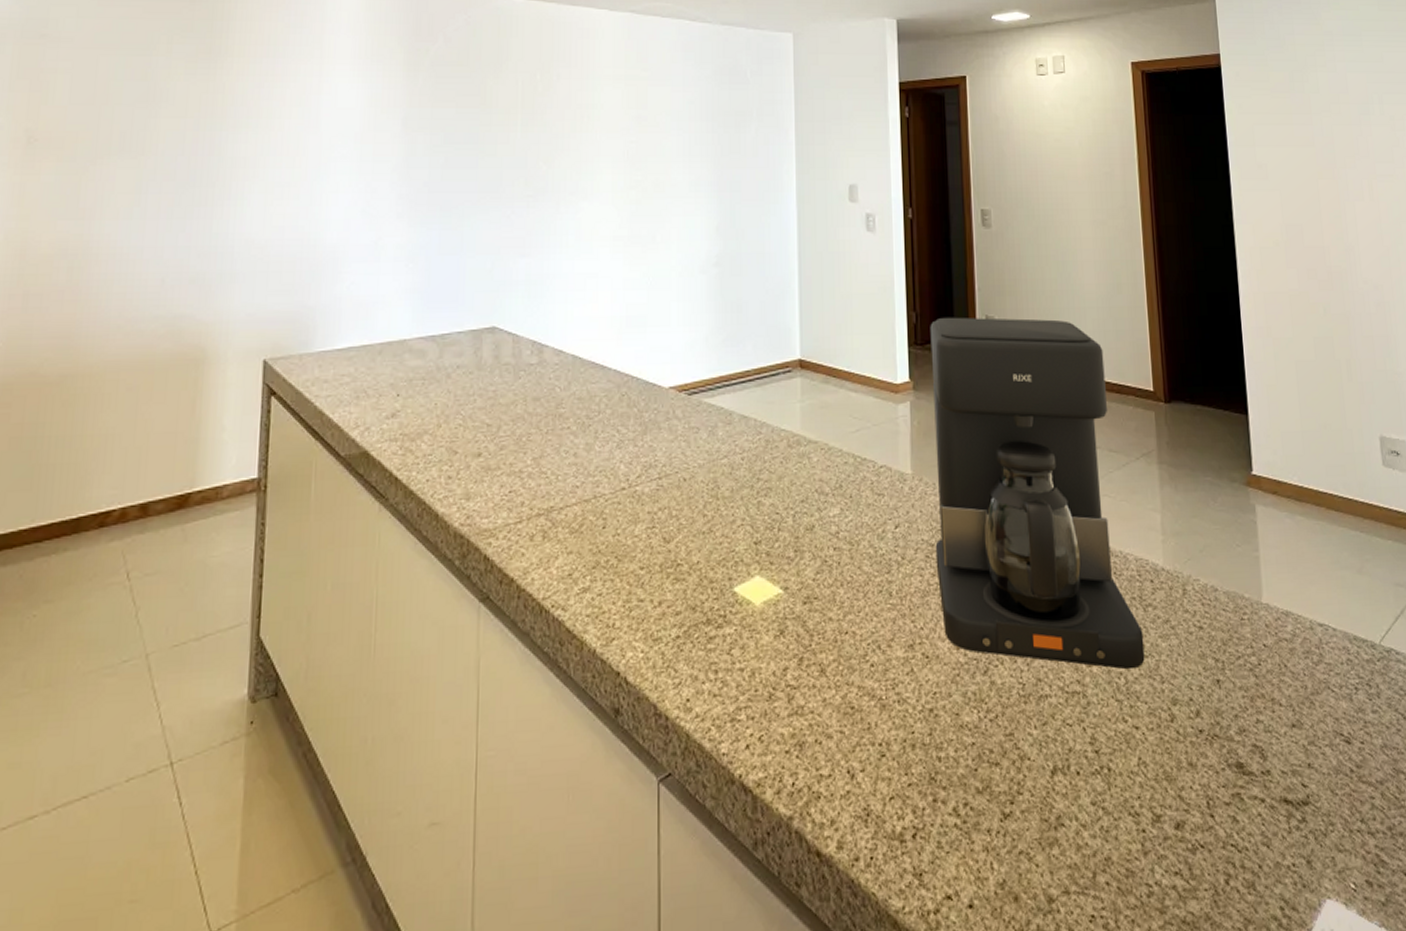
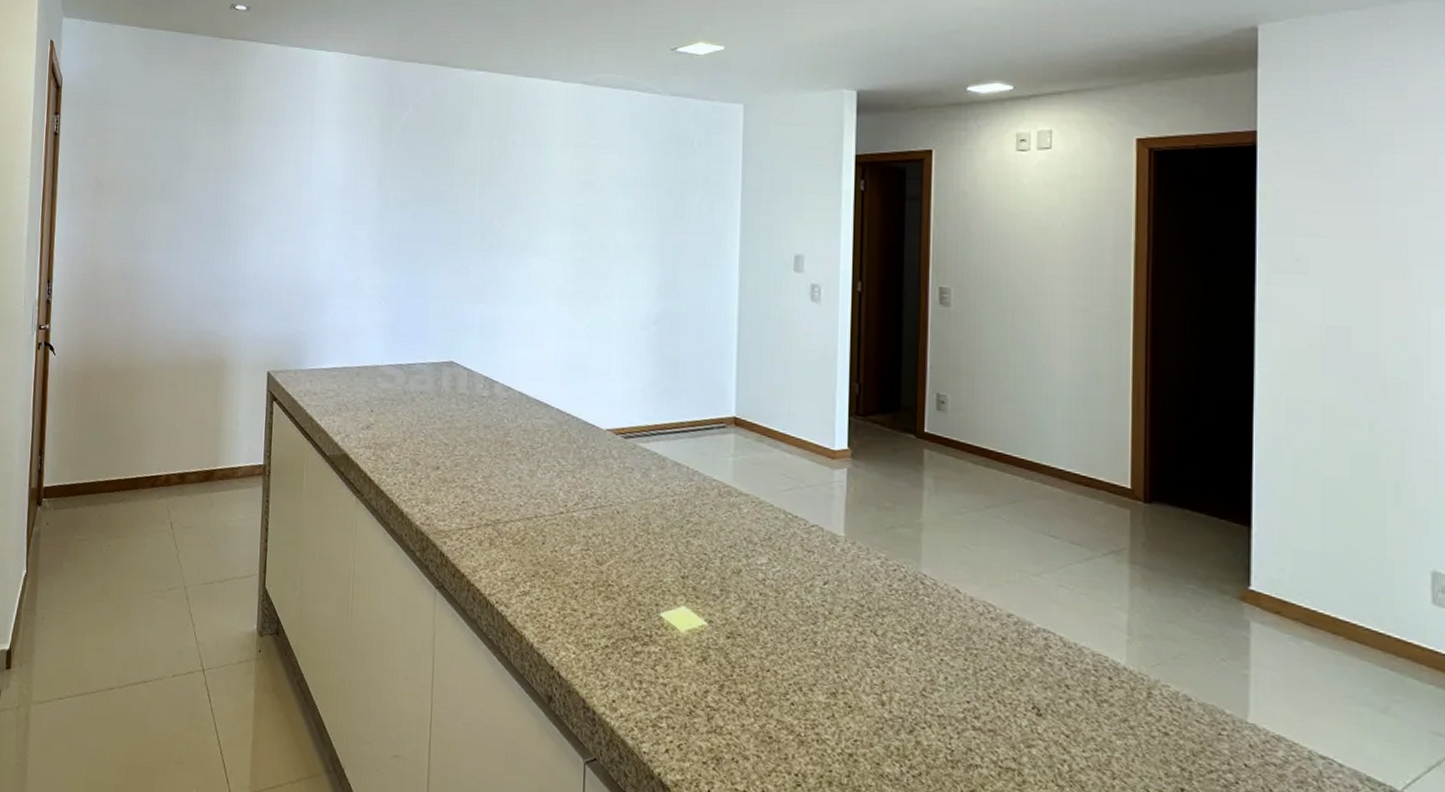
coffee maker: present [930,317,1145,670] -> none [865,391,1095,760]

